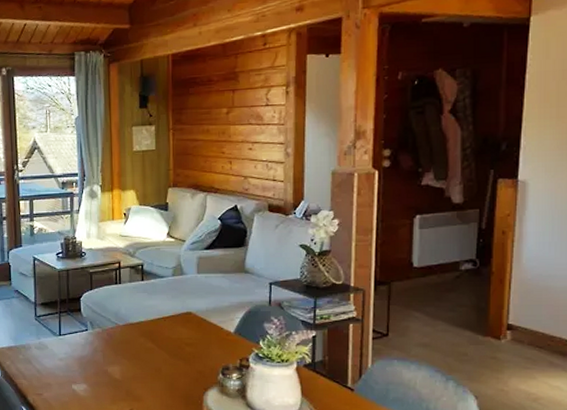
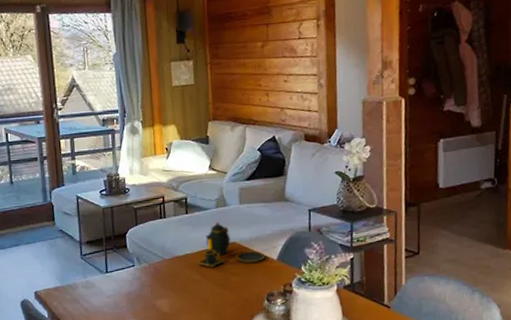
teapot: none [151,290,221,336] -> present [197,222,265,267]

